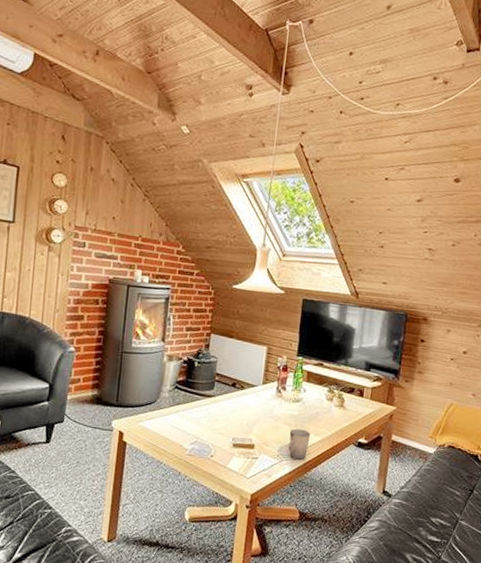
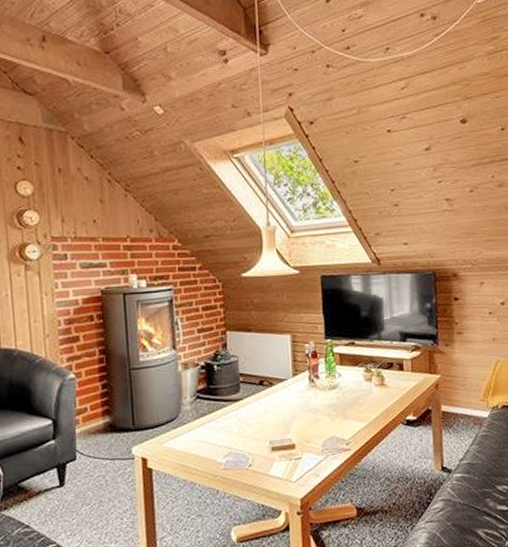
cup: present [287,428,311,460] -> none [331,417,354,452]

